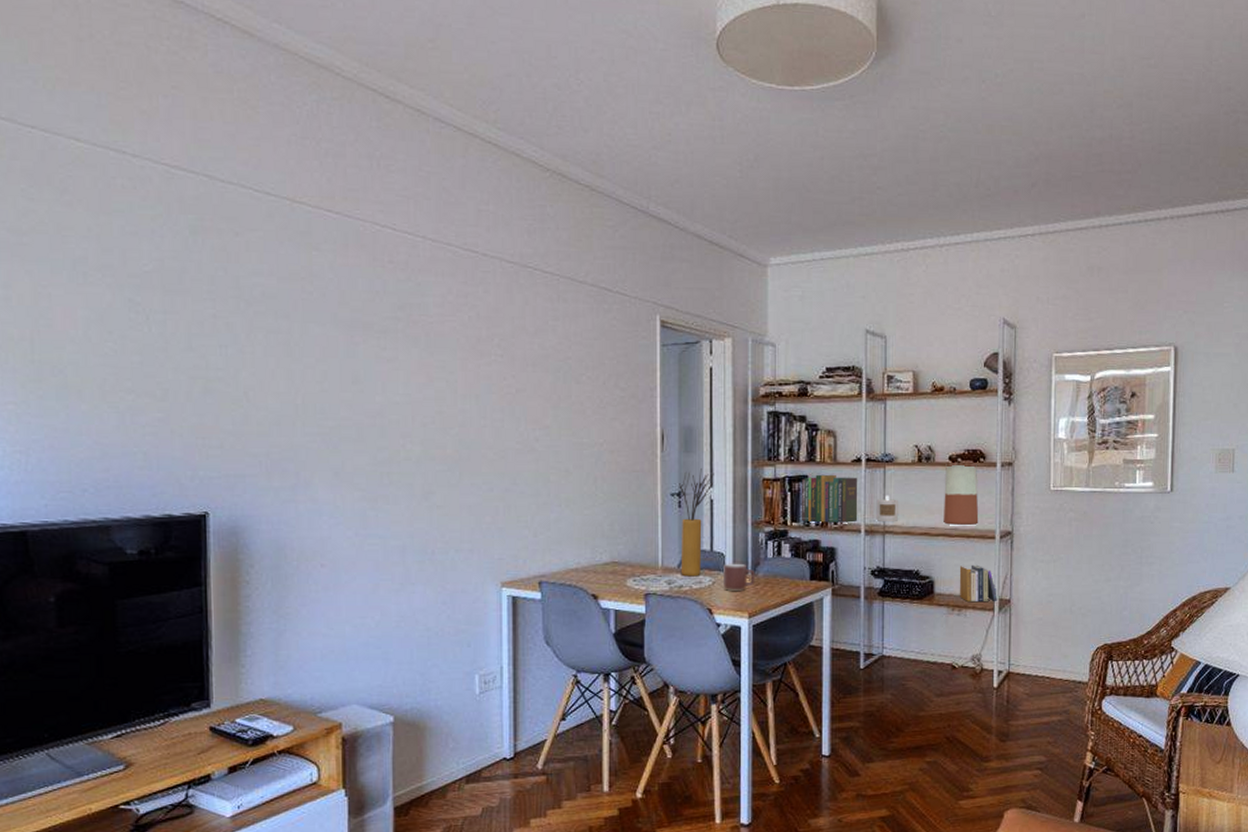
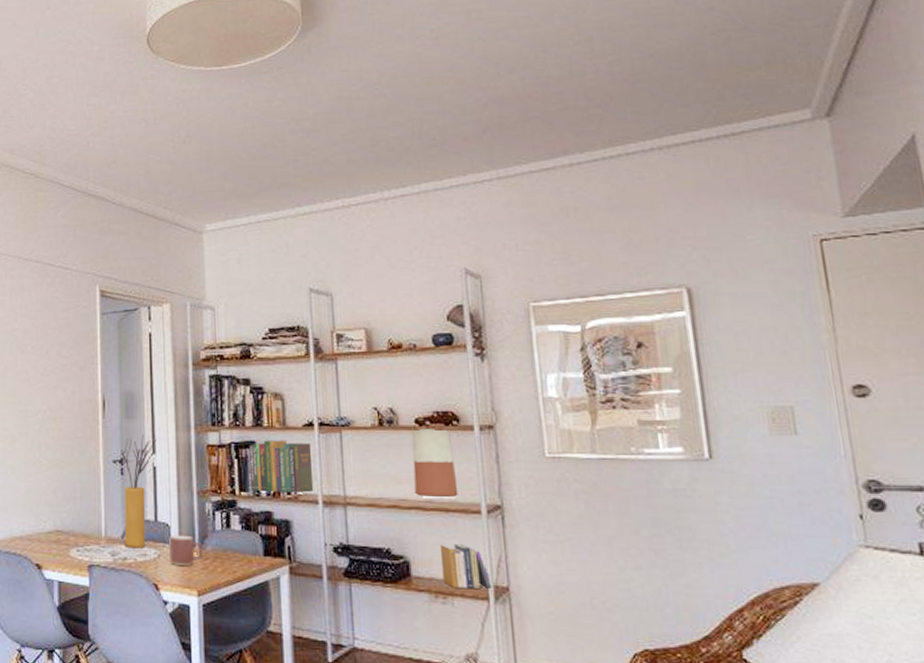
candle: present [876,495,898,523] -> none [333,462,360,493]

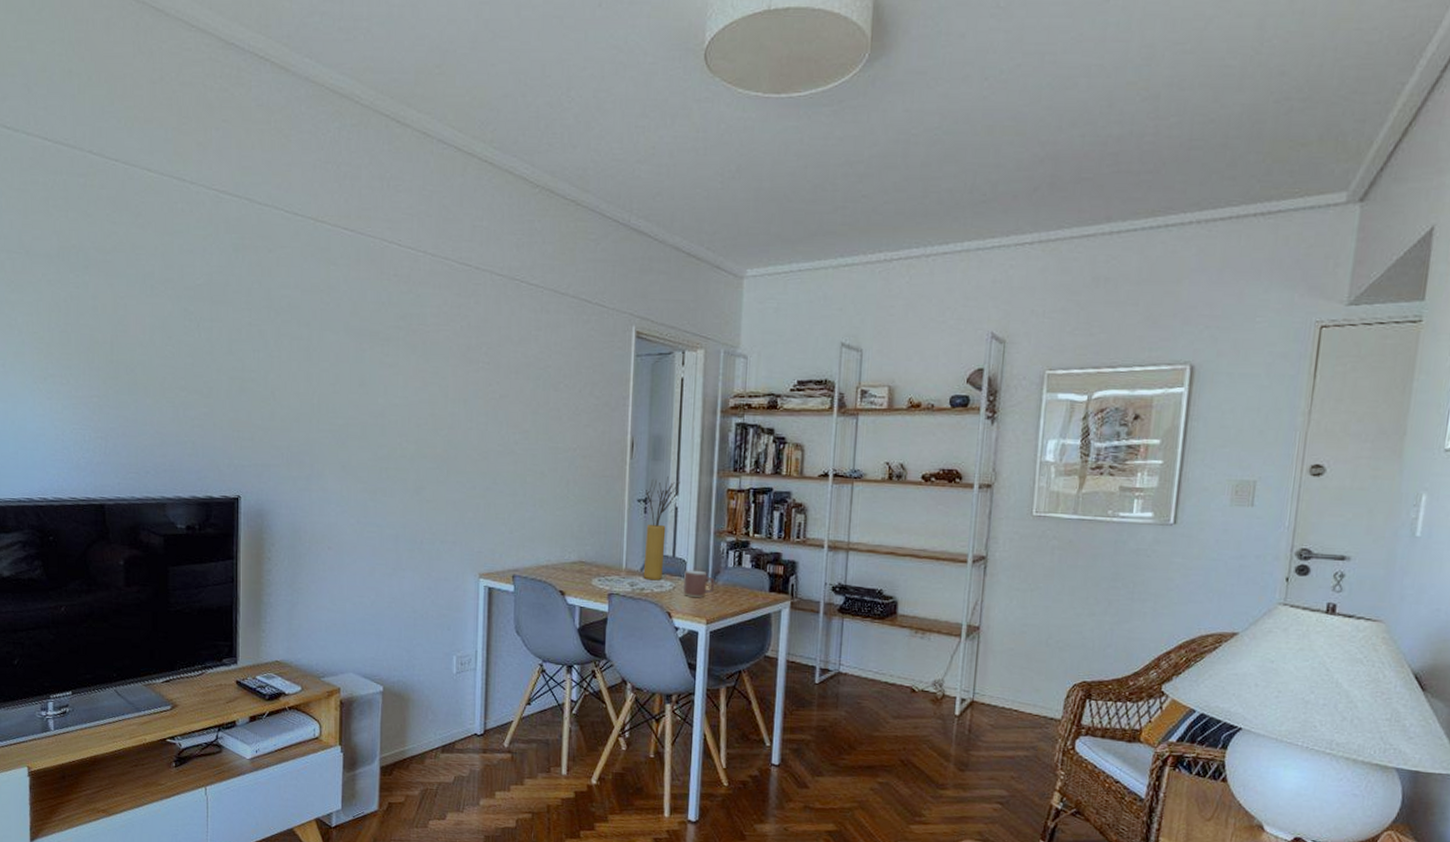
books: present [249,440,314,493] -> none [764,487,824,537]
vase: present [412,427,458,498] -> none [912,483,952,548]
books: present [439,543,492,590] -> none [925,588,965,628]

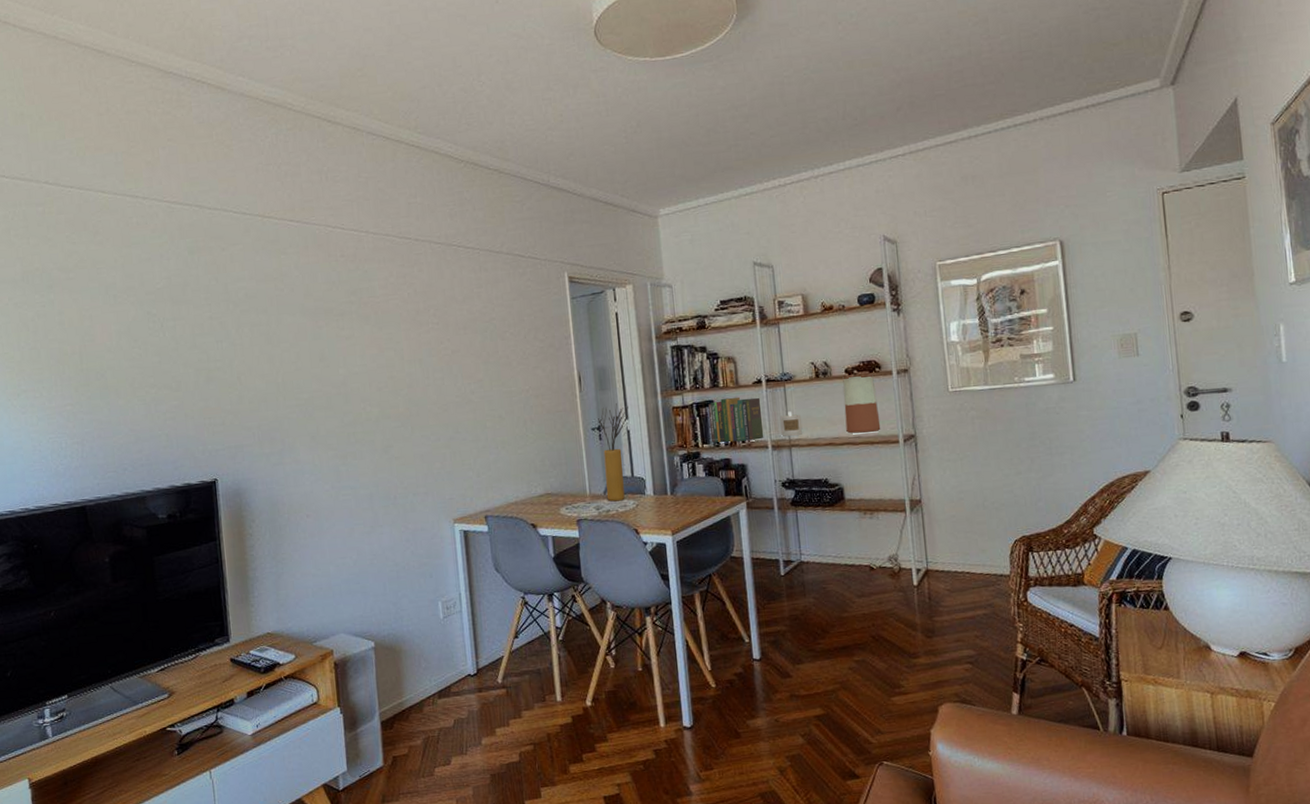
mug: present [683,570,715,598] -> none [645,485,675,512]
books: none [764,487,824,537] -> present [708,397,764,443]
candle: none [841,512,865,540] -> present [780,411,802,437]
vase: none [912,483,952,548] -> present [842,374,881,434]

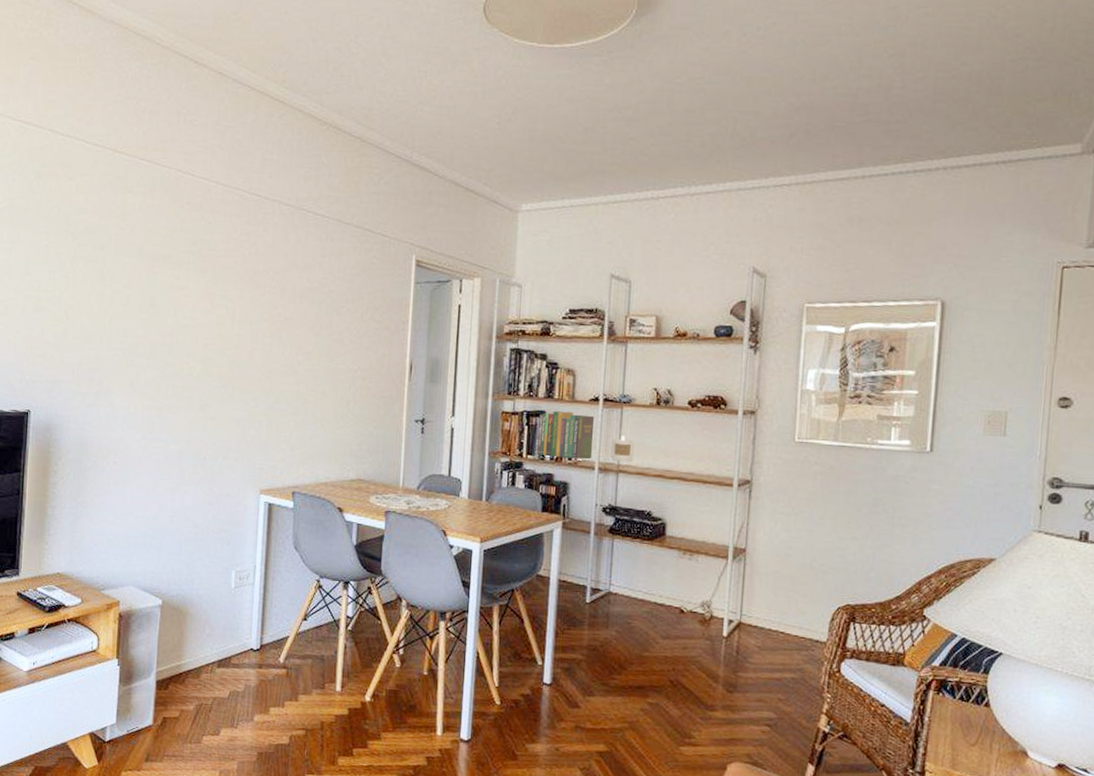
vase: present [598,403,628,502] -> none [419,398,456,499]
vase: present [842,374,881,434] -> none [679,408,718,472]

